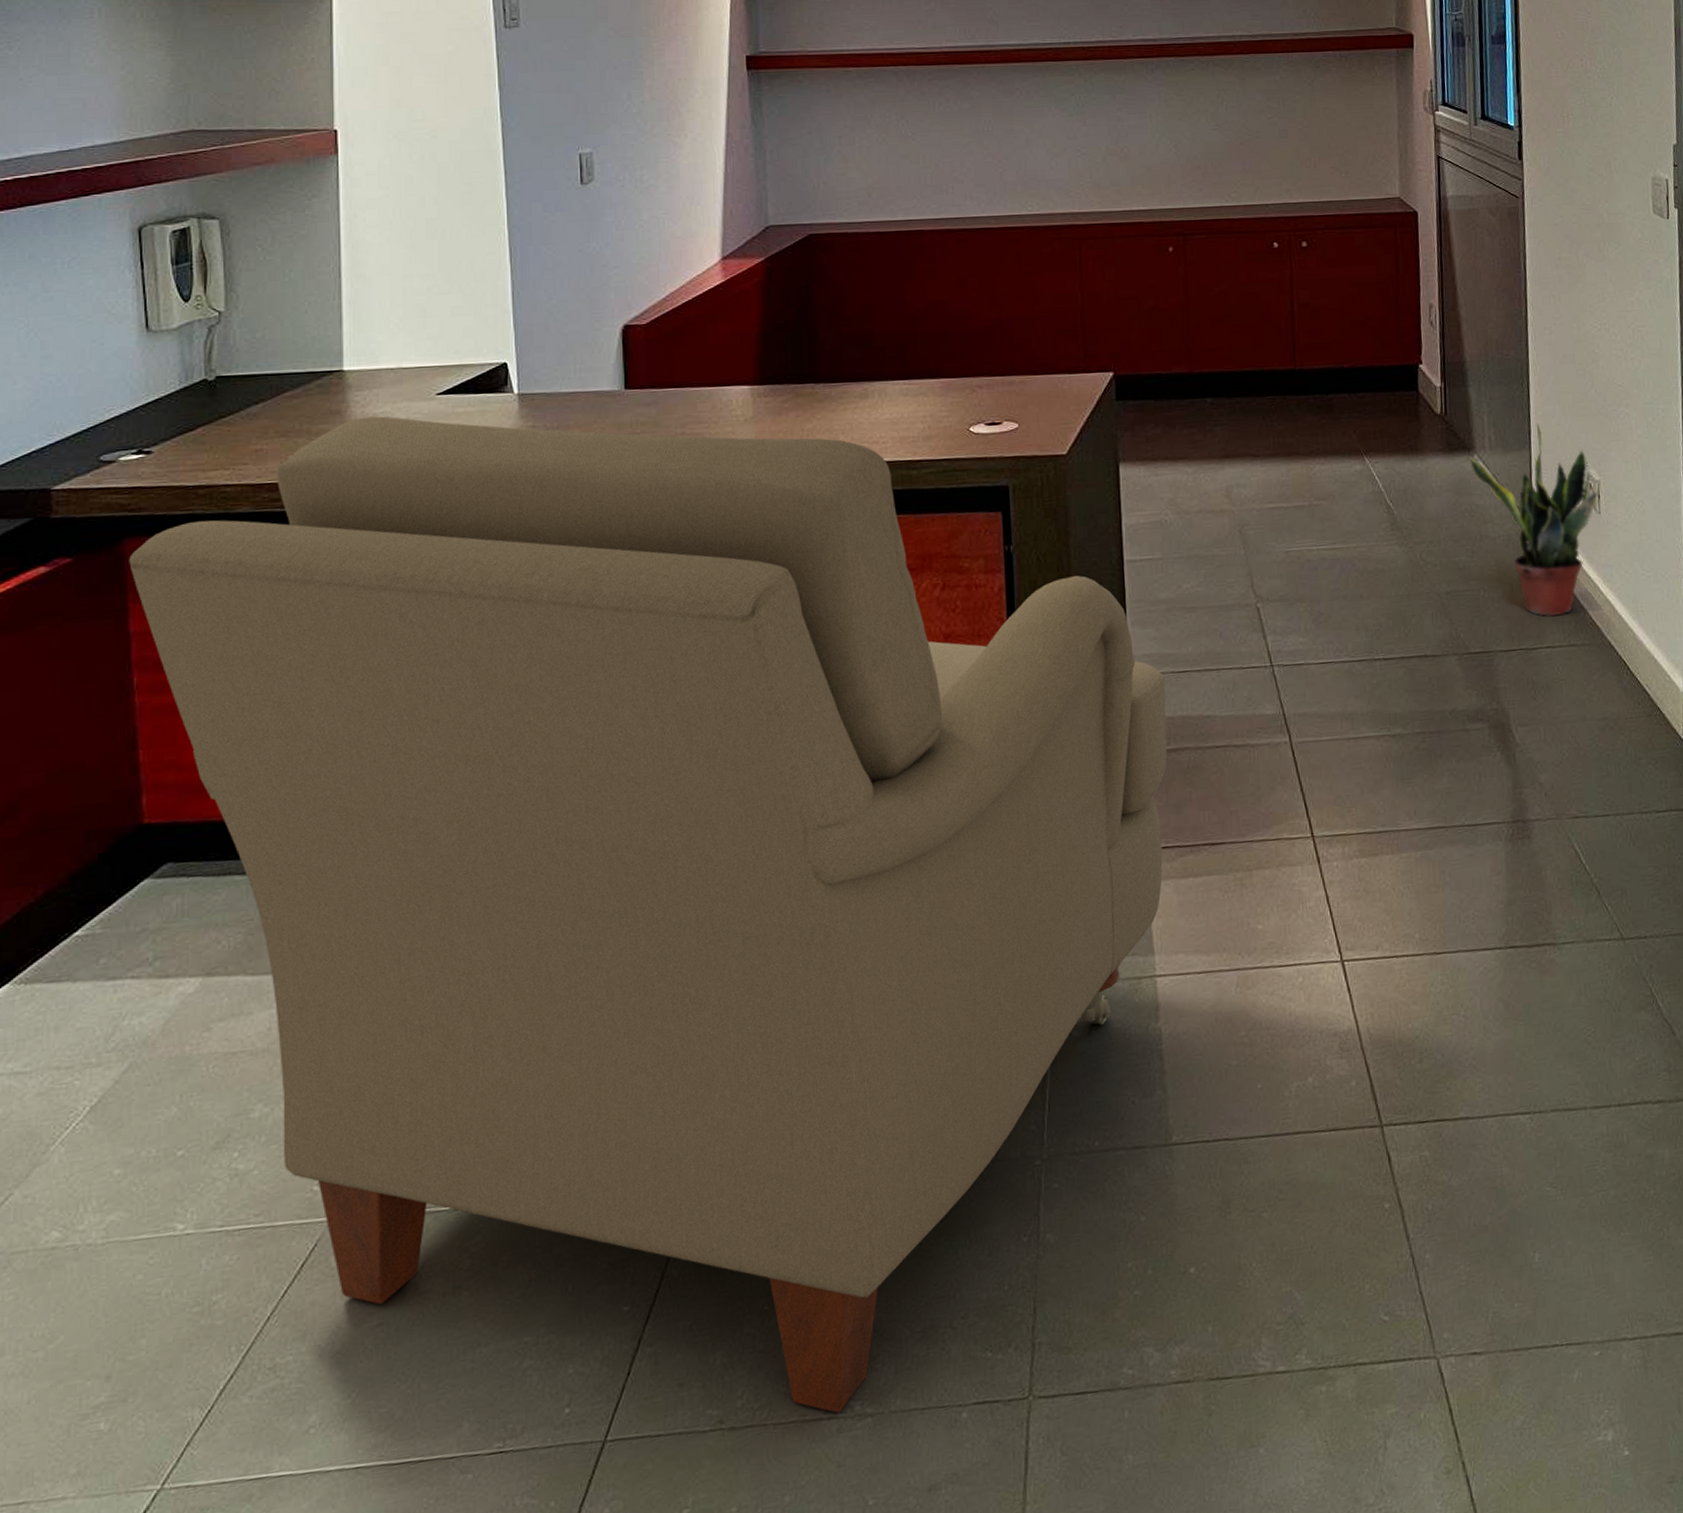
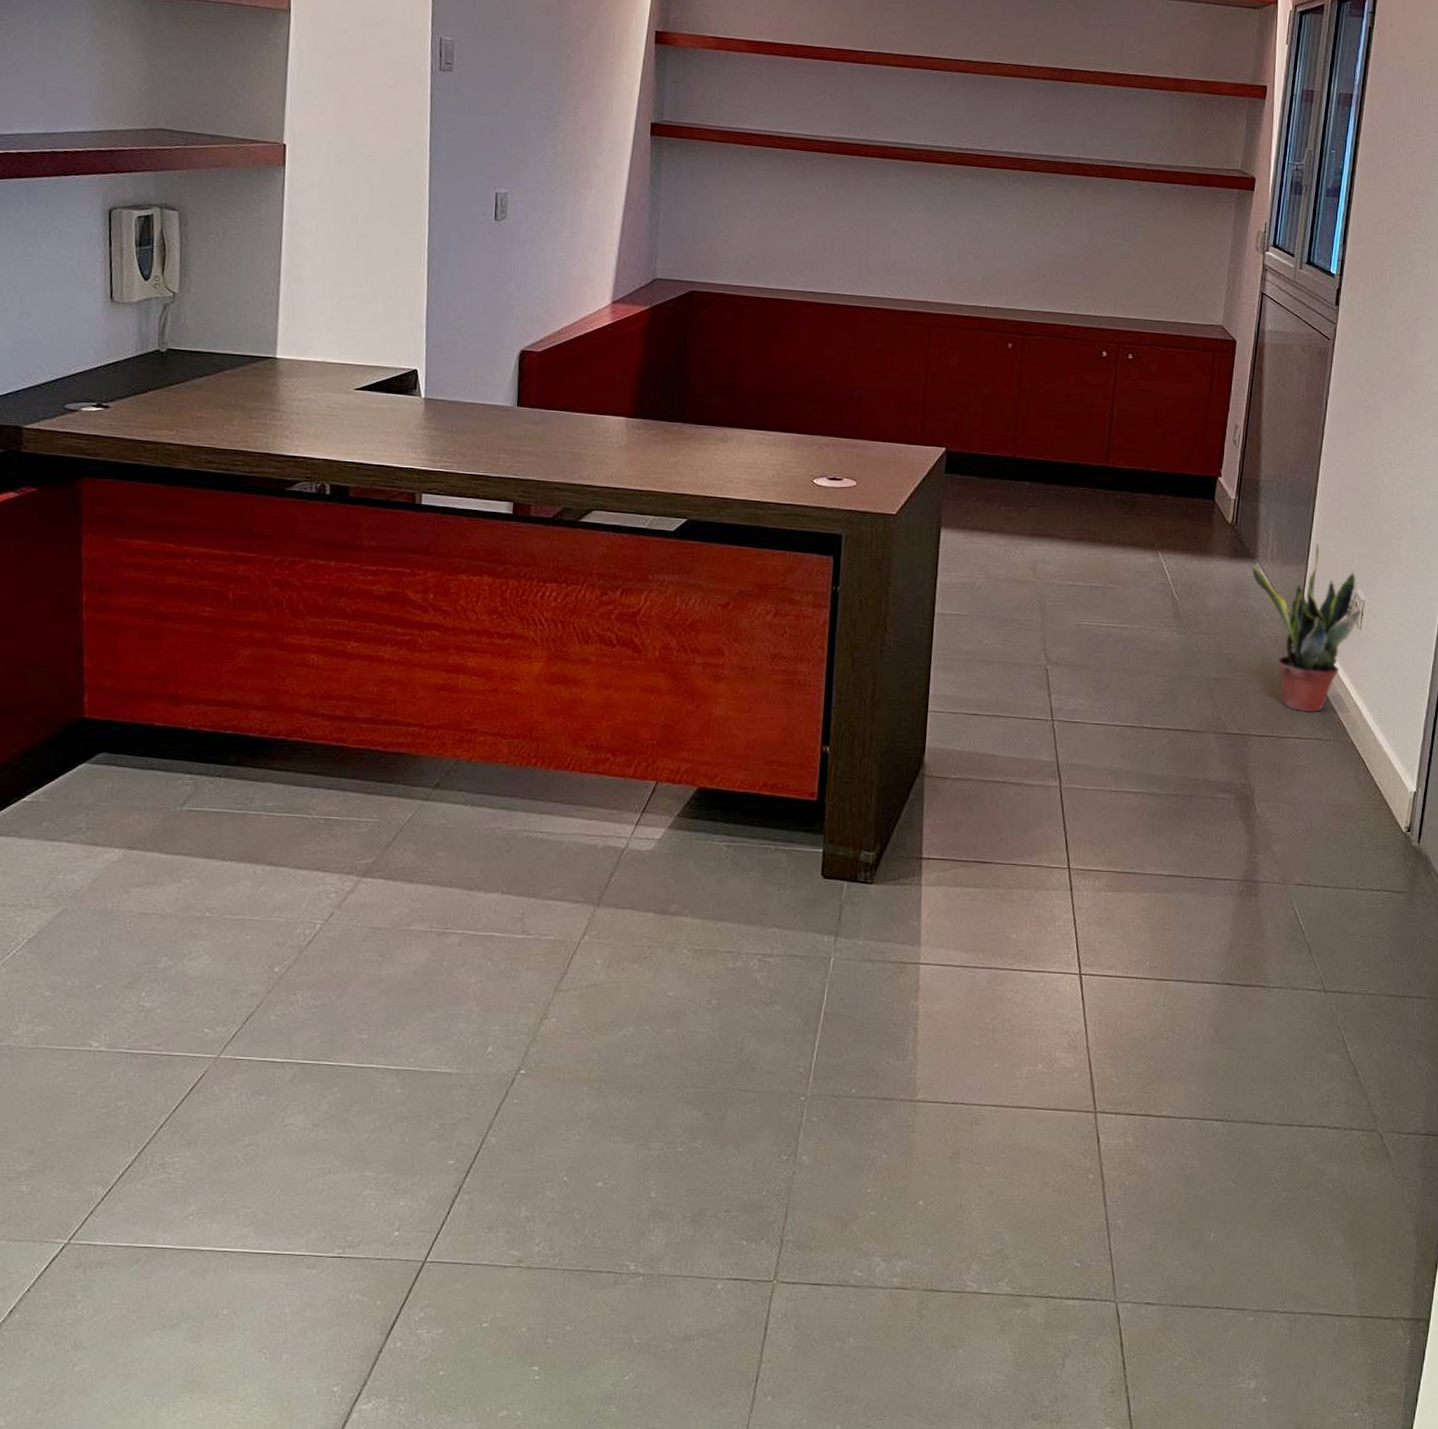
chair: present [129,416,1168,1413] -> none [84,400,958,1269]

